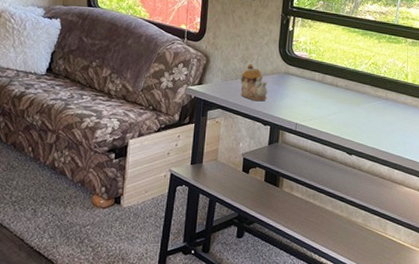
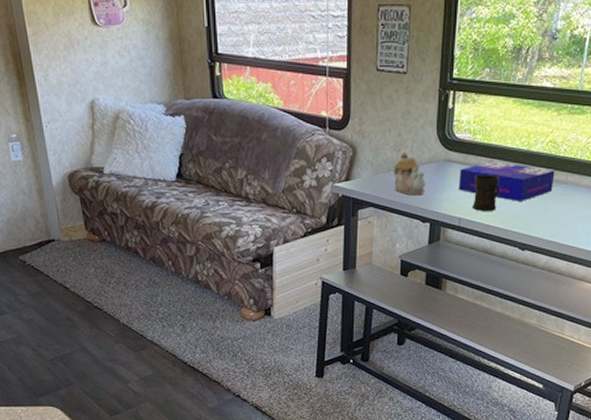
board game: none [296,76,377,112] -> present [459,161,555,201]
mug: none [306,87,331,119] -> present [471,175,501,211]

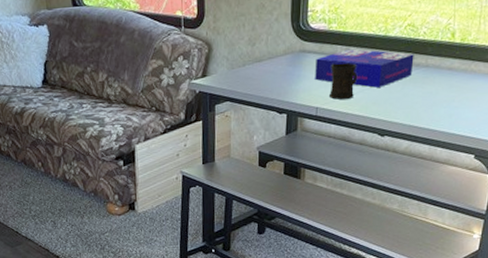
teapot: present [393,153,426,196] -> none [248,46,281,88]

